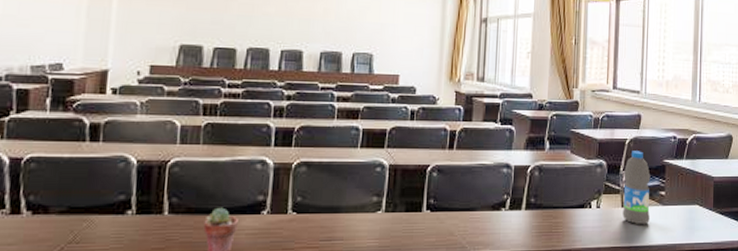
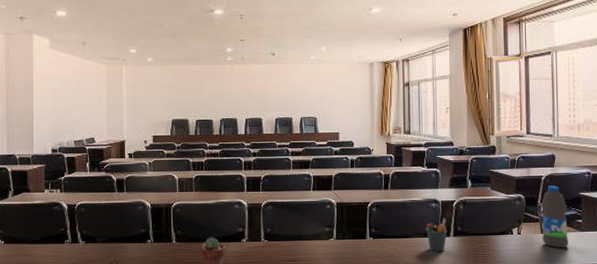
pen holder: none [494,186,519,230] -> present [426,218,448,253]

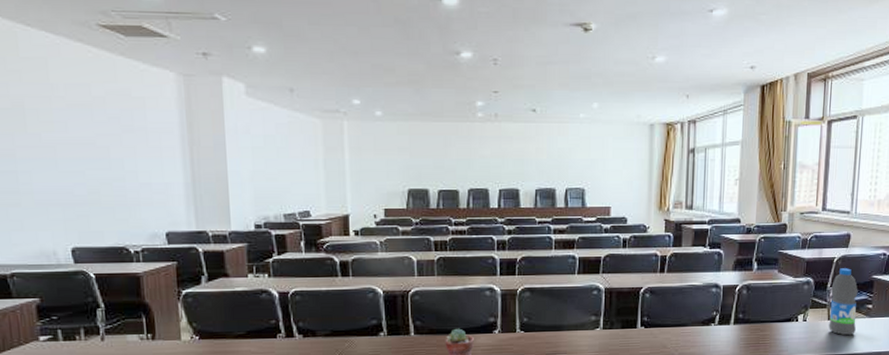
pen holder: present [426,218,448,253] -> none [704,304,728,342]

